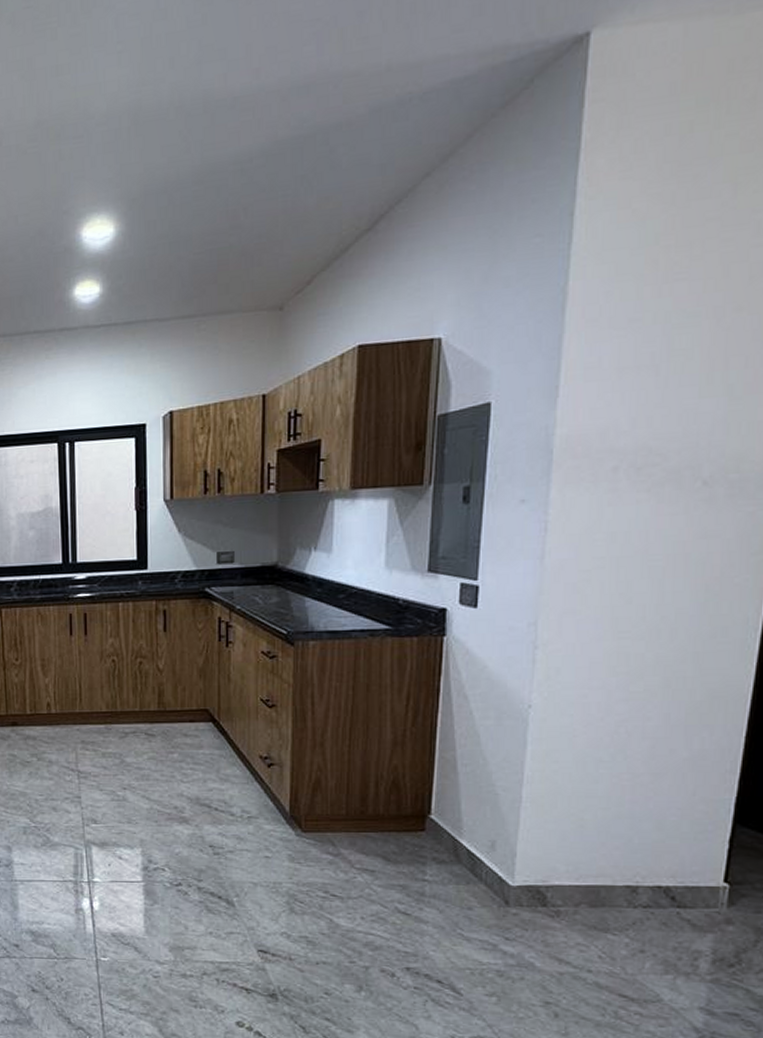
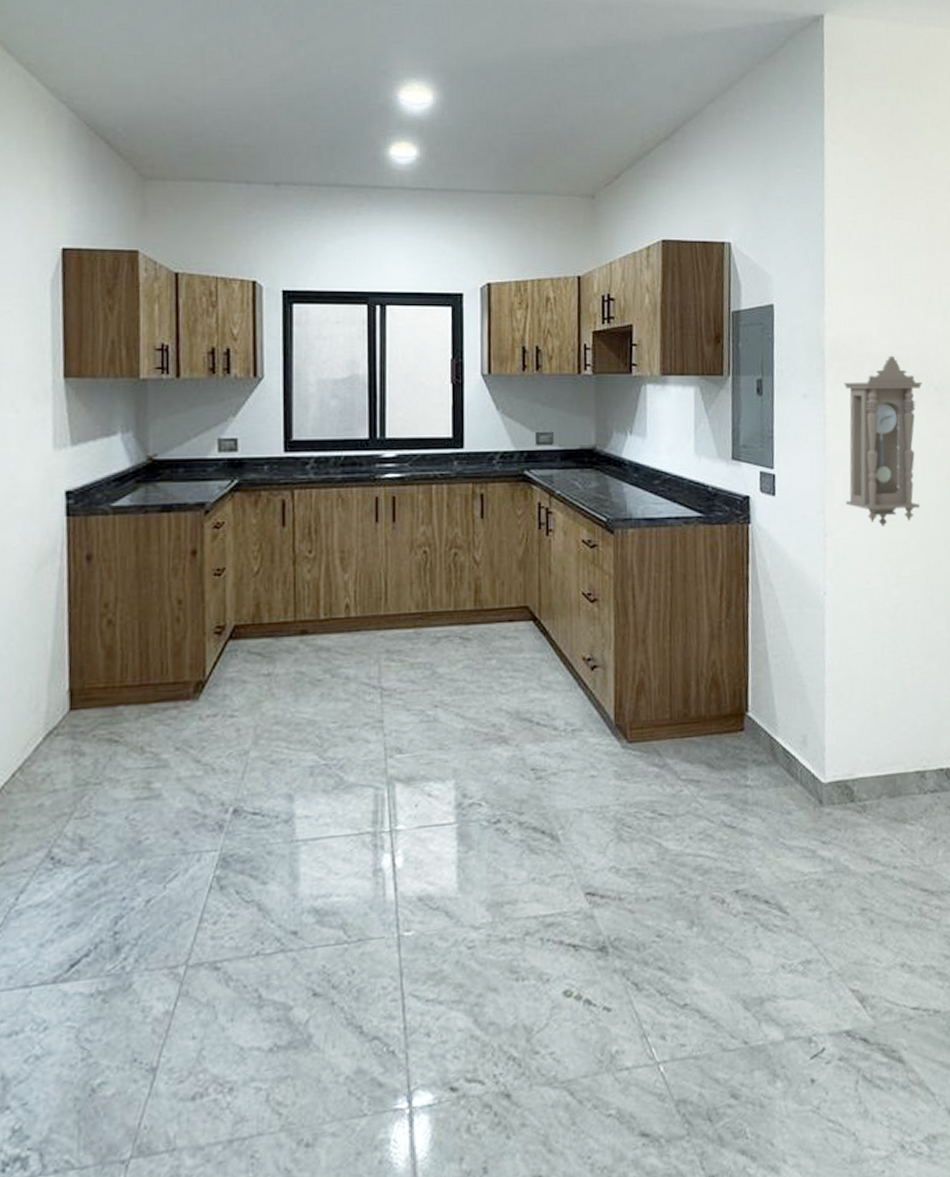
pendulum clock: none [564,448,686,639] -> present [843,355,923,526]

